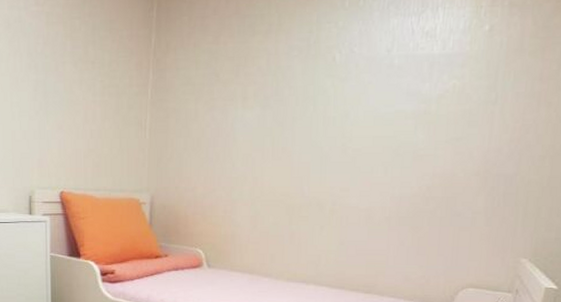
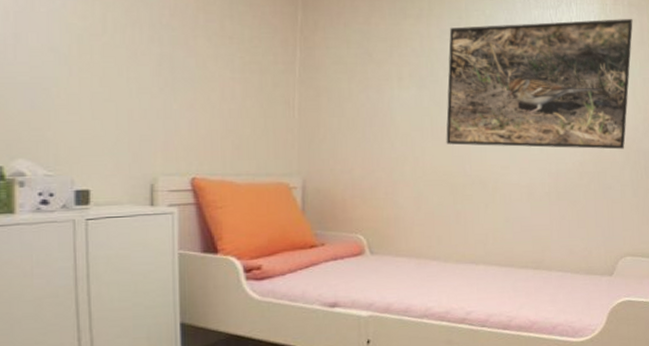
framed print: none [286,21,513,174] -> present [446,18,633,150]

